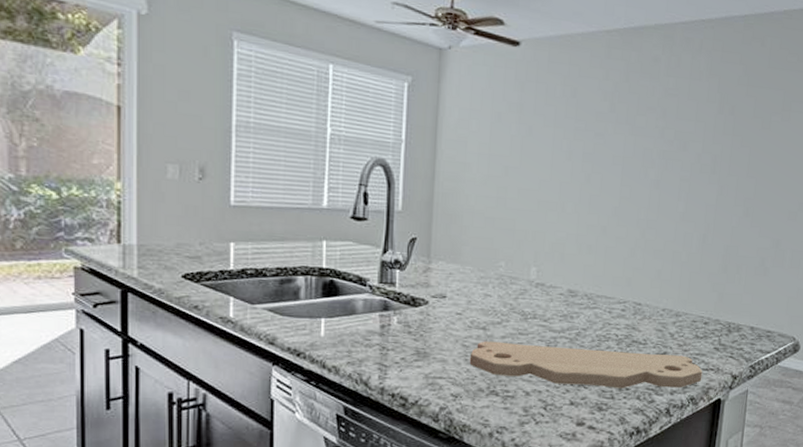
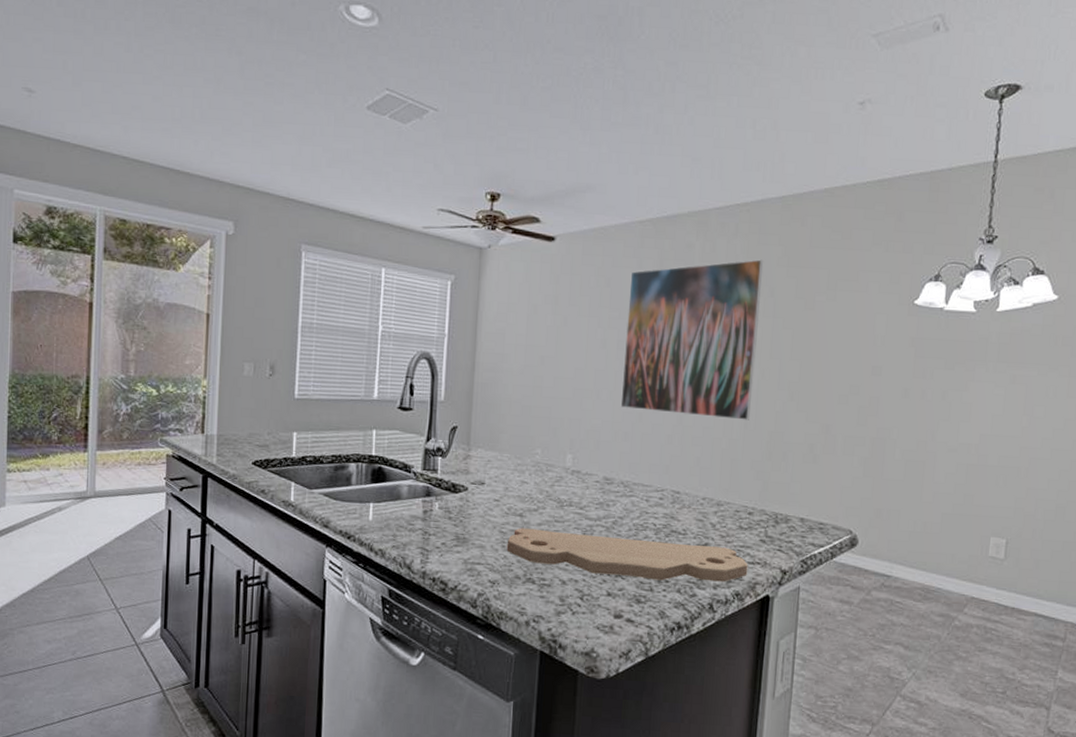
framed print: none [585,77,726,235] -> present [620,259,764,420]

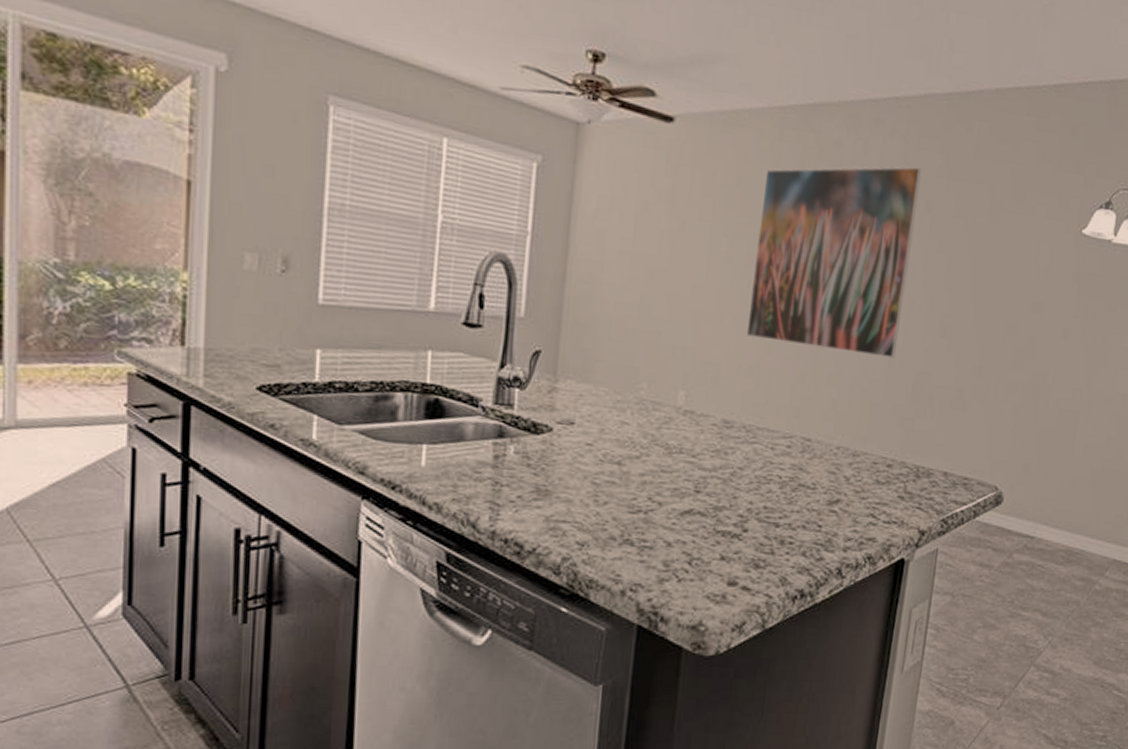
cutting board: present [506,528,748,582] -> none [599,478,884,544]

